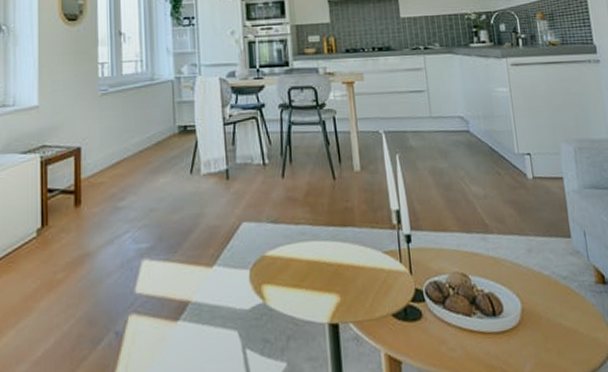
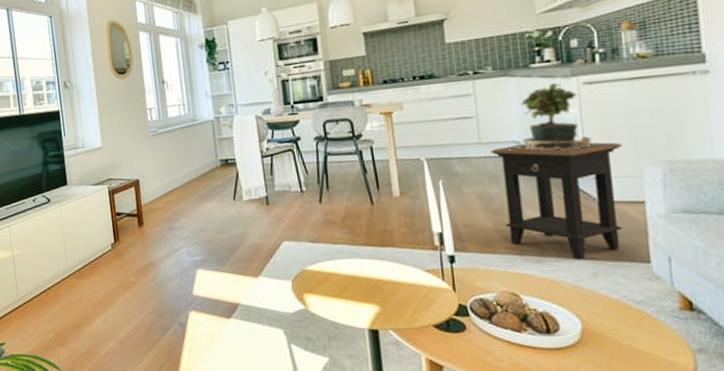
side table: none [440,119,549,236] -> present [490,142,623,260]
potted plant: none [450,62,521,127] -> present [503,82,593,151]

